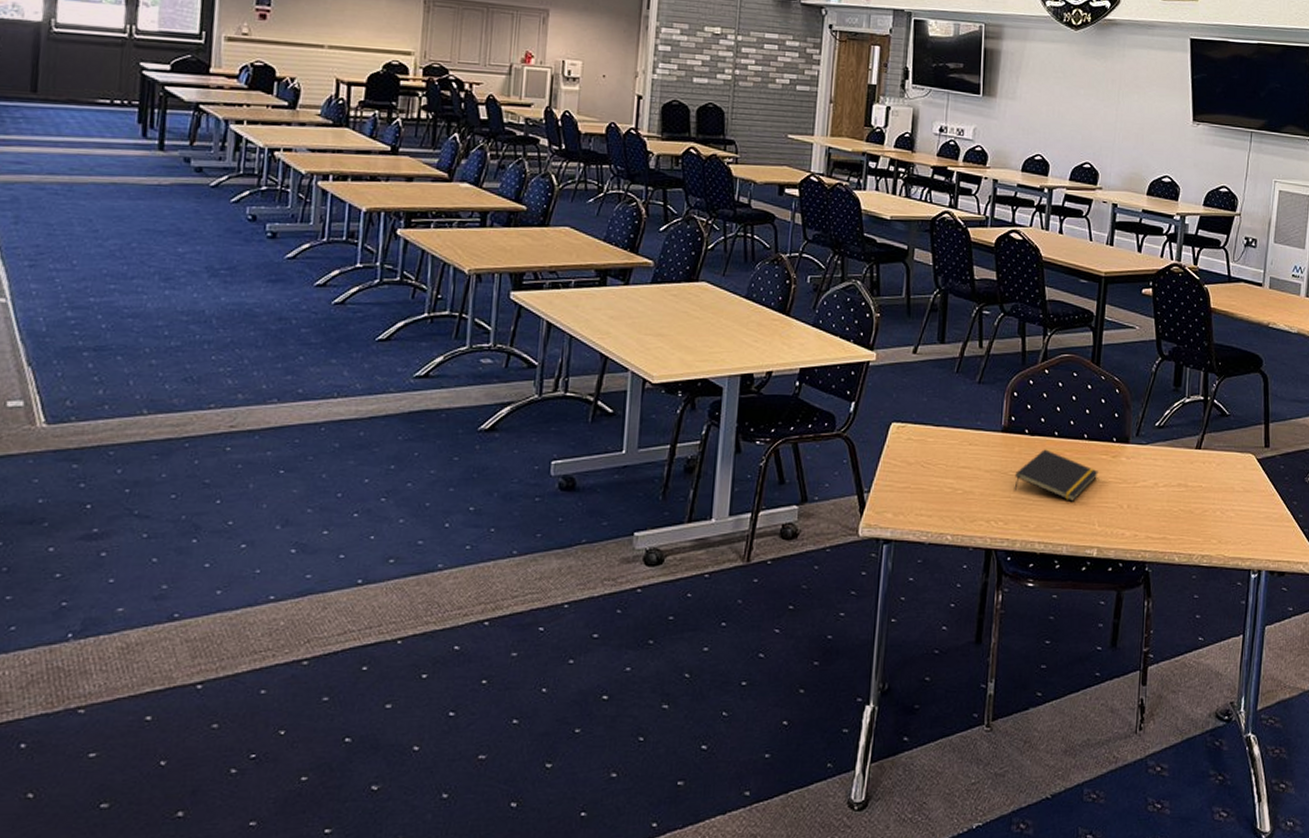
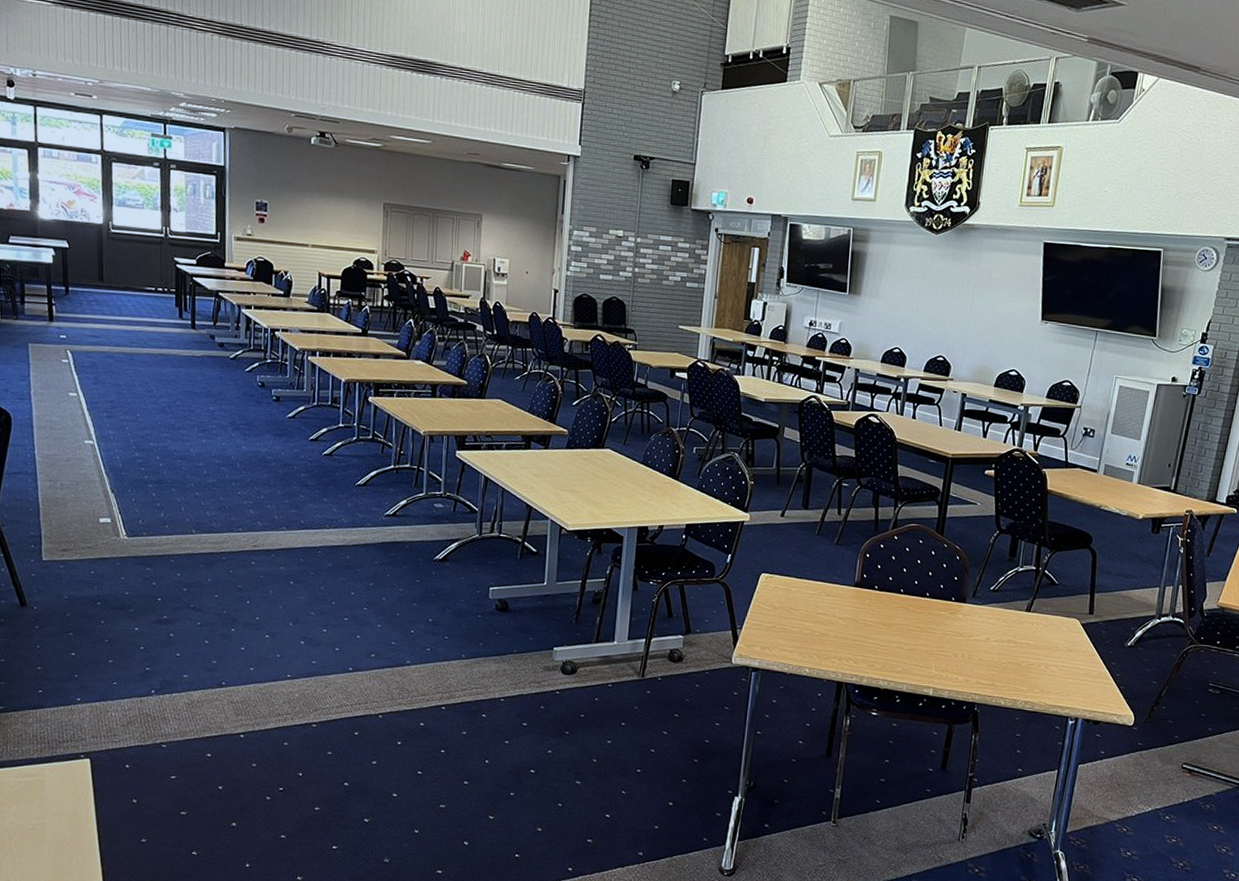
notepad: present [1014,449,1098,501] -> none [863,603,938,648]

